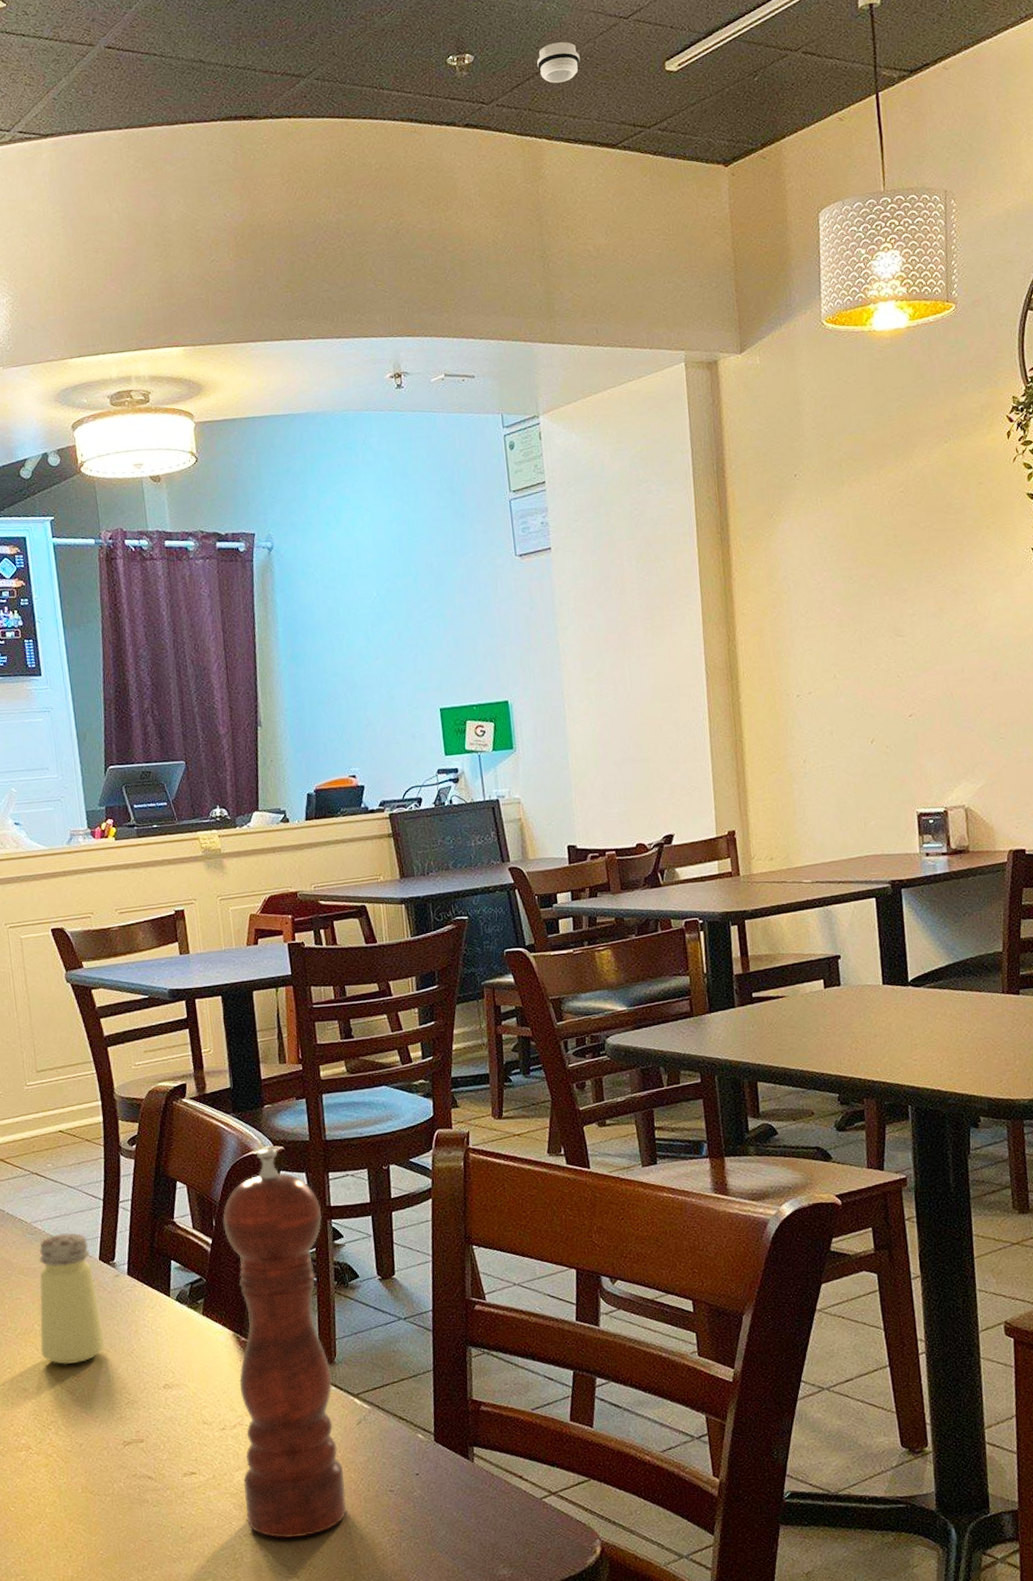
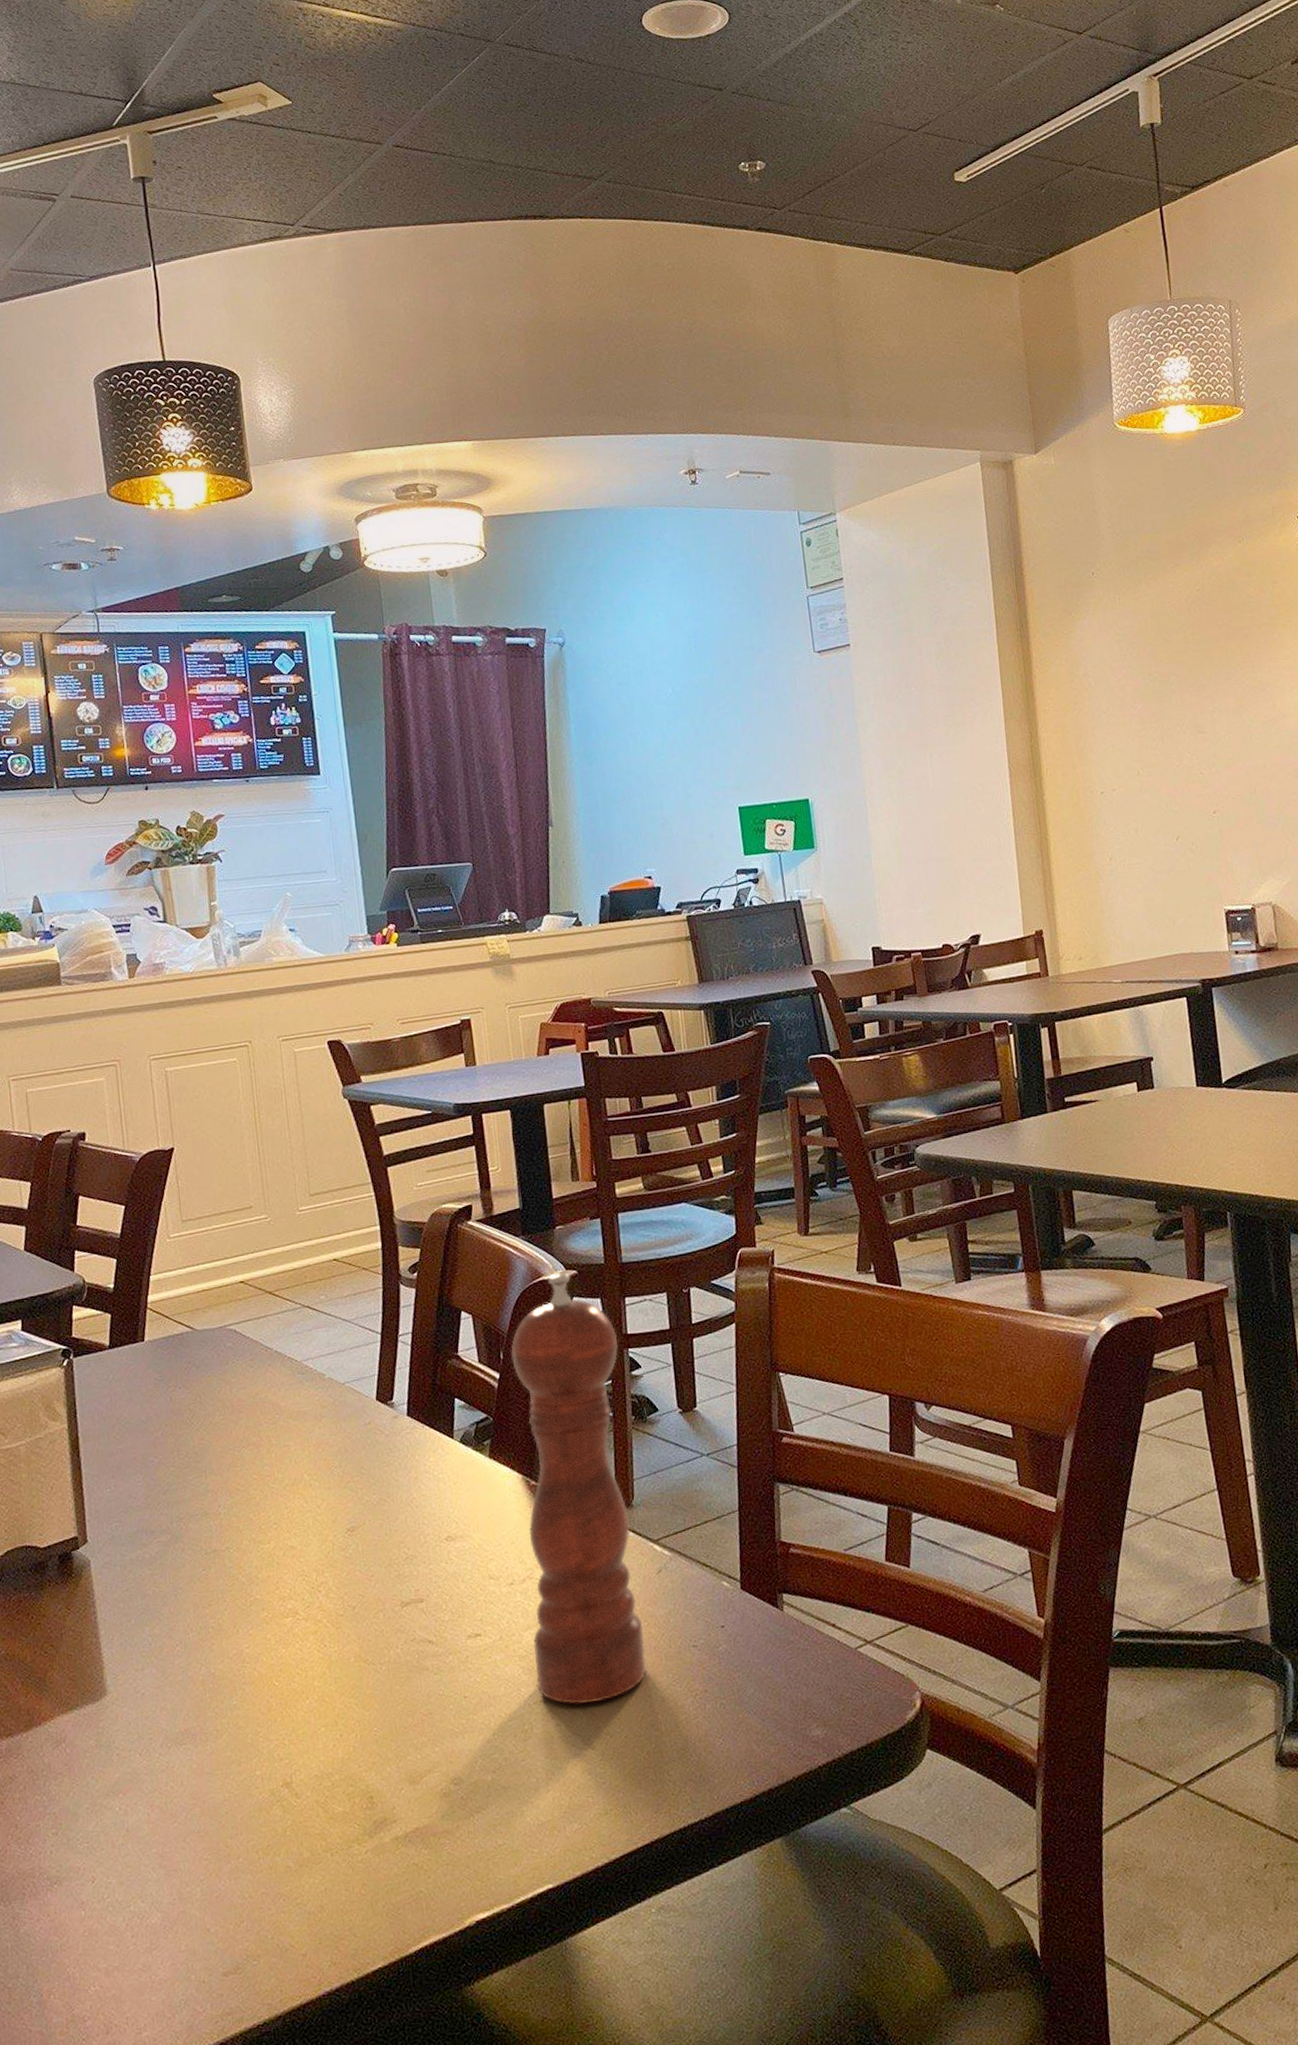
saltshaker: present [39,1233,105,1365] -> none [310,1371,382,1519]
smoke detector: present [537,41,580,83] -> none [828,151,871,191]

